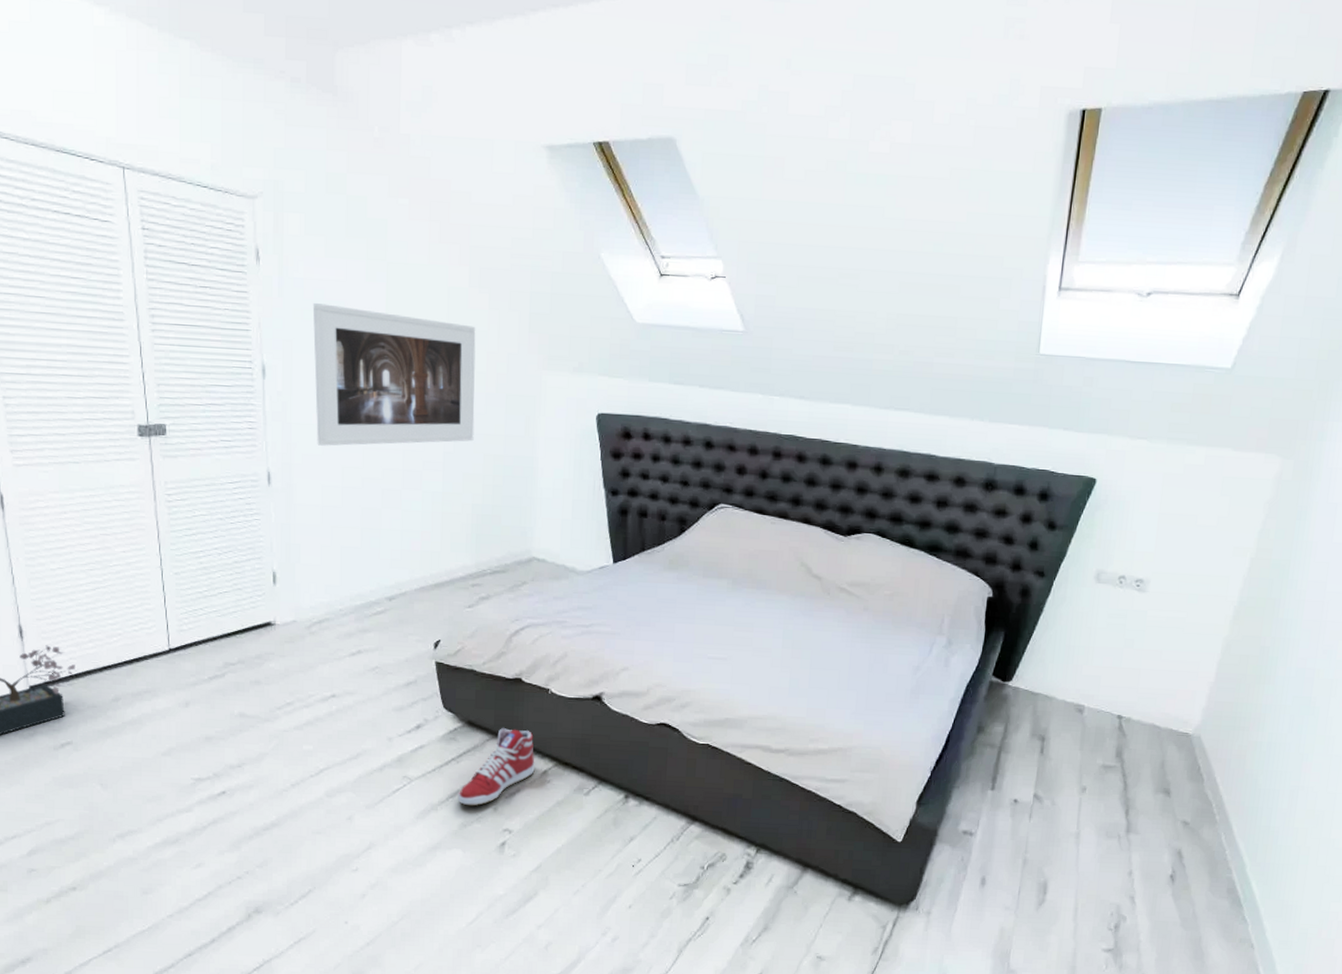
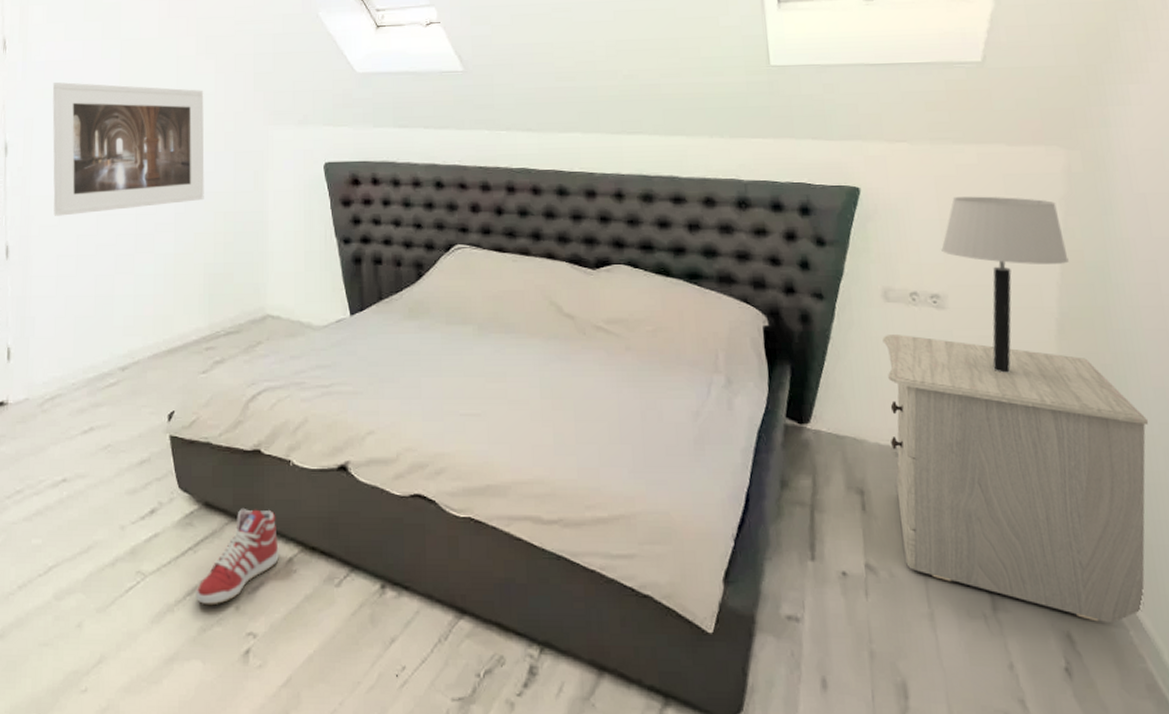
nightstand: none [1066,611,1286,845] -> present [882,335,1149,624]
table lamp: none [1154,493,1261,649] -> present [941,196,1069,373]

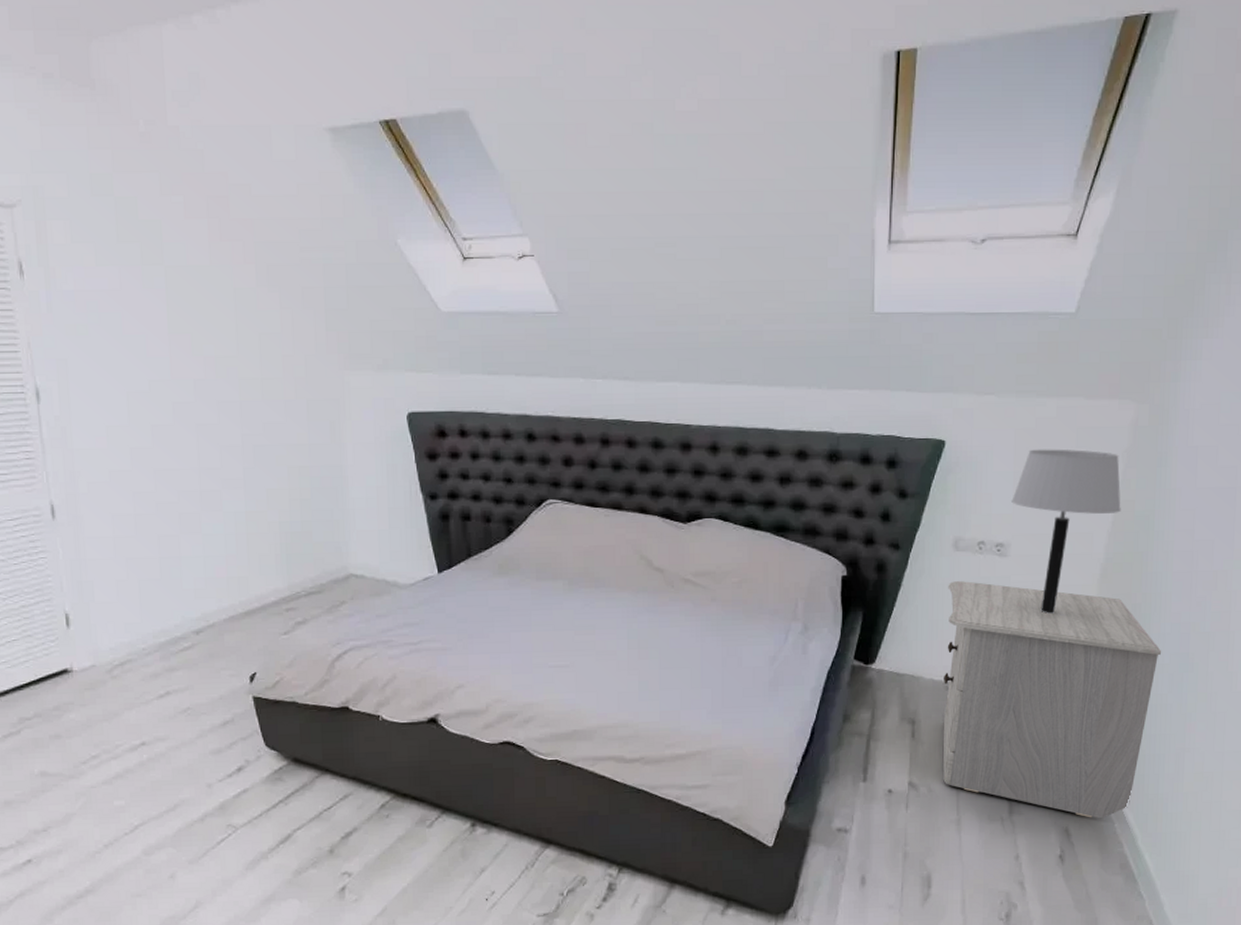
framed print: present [52,82,204,216] -> none [86,317,275,472]
sneaker: present [195,509,279,606] -> none [289,762,371,851]

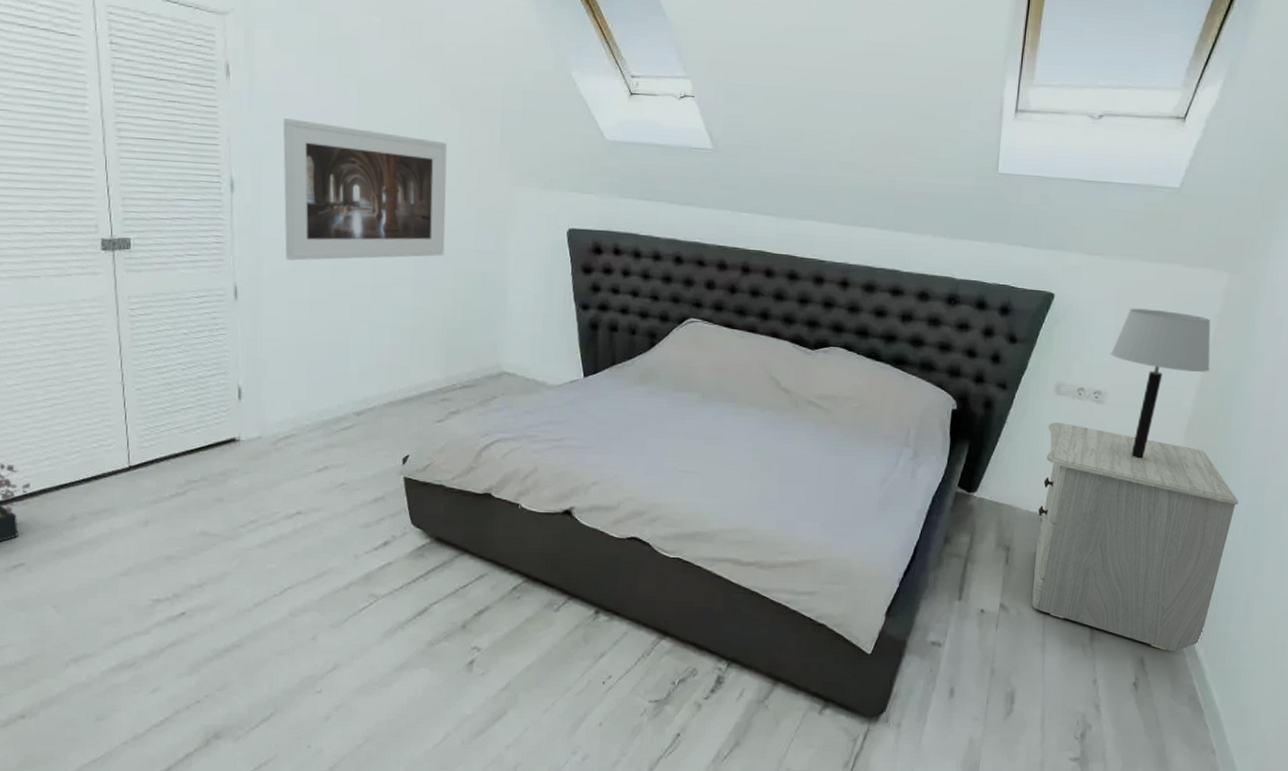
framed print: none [86,317,275,472] -> present [283,118,448,261]

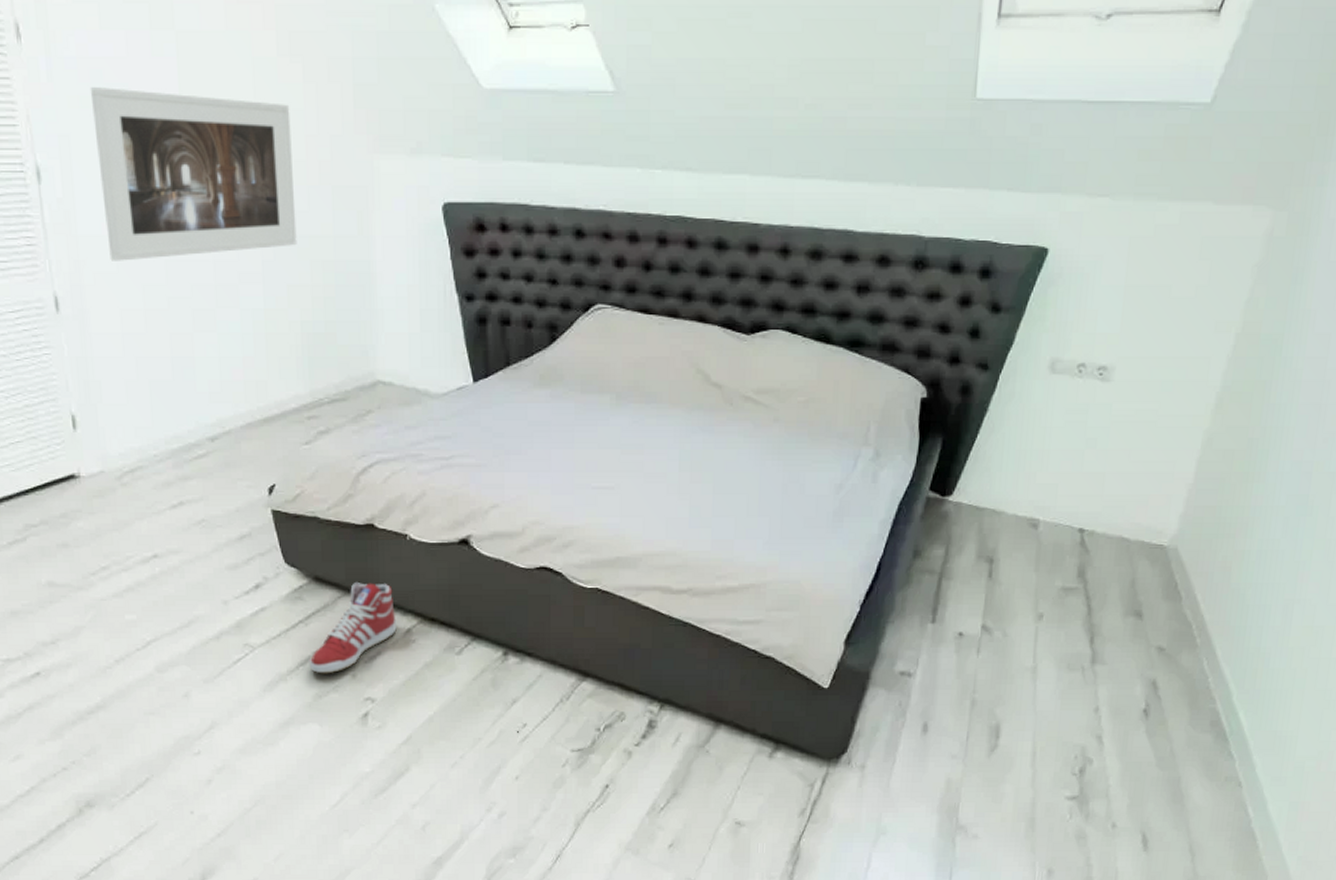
sneaker: none [425,544,505,624] -> present [309,583,397,674]
nightstand: present [1032,422,1239,652] -> none [1020,408,1278,672]
table lamp: present [1111,308,1211,459] -> none [1119,261,1248,446]

